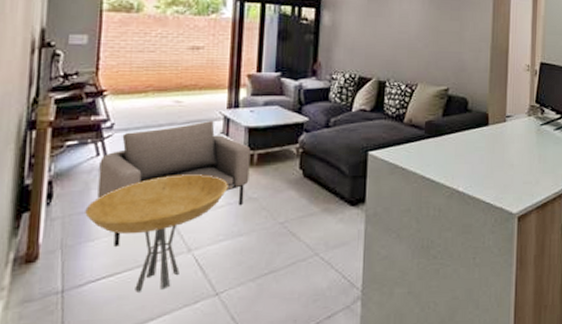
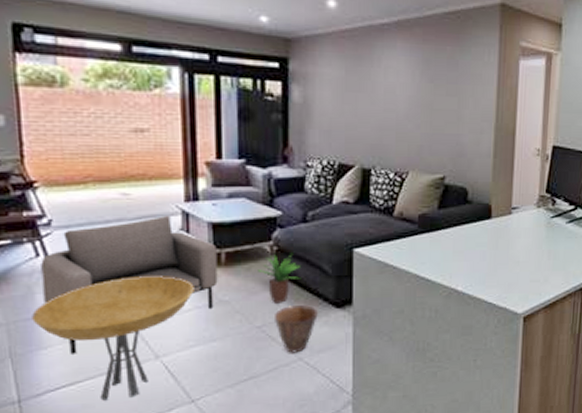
potted plant: none [284,156,322,201] -> present [258,254,302,303]
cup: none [295,202,334,249] -> present [273,304,318,353]

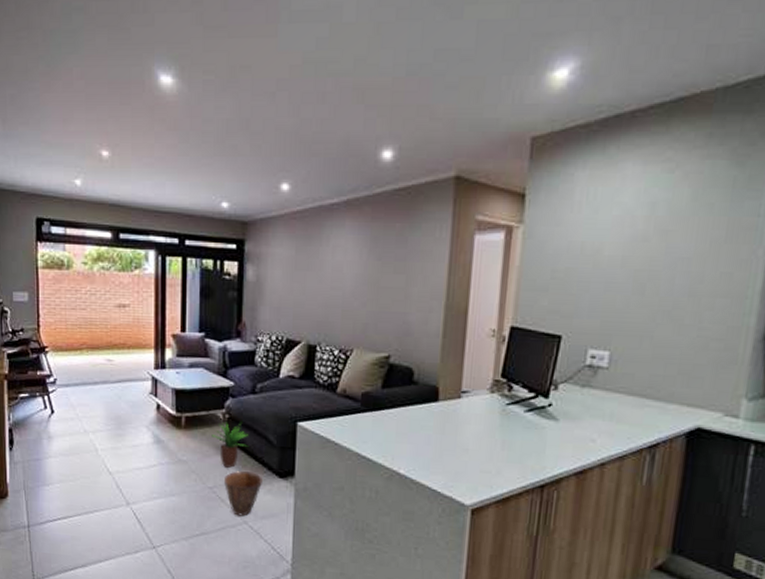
side table: present [32,276,194,401] -> none [40,431,159,537]
armchair: present [41,216,218,354] -> none [48,381,178,493]

